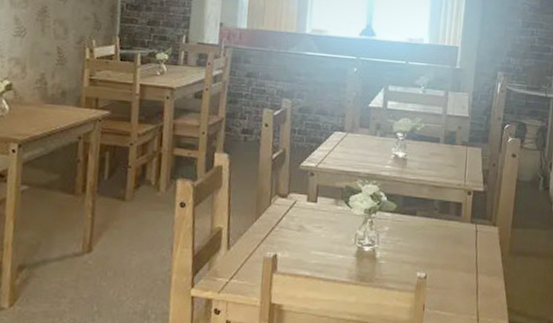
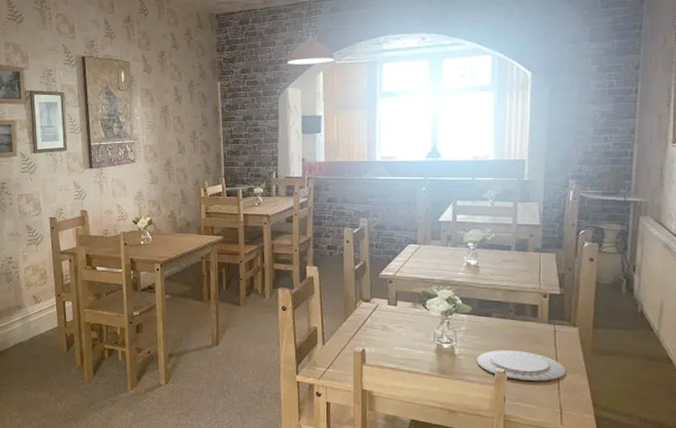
plate: none [398,252,485,286] -> present [477,350,566,381]

